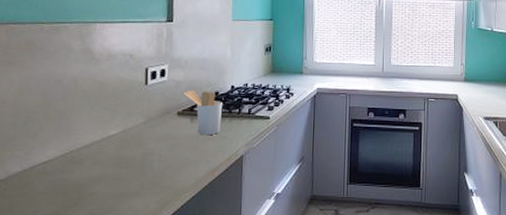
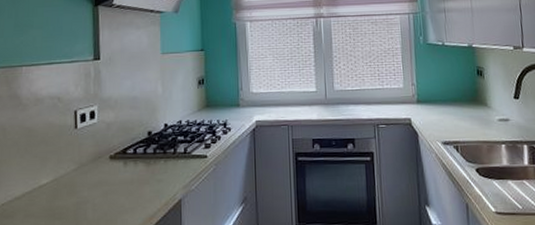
utensil holder: present [184,89,222,136] -> none [115,130,156,180]

